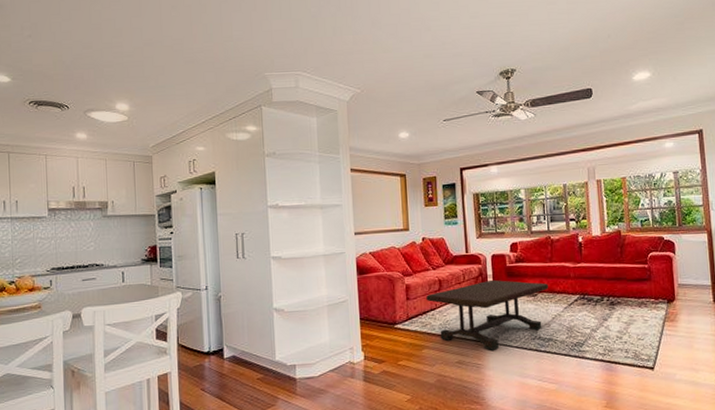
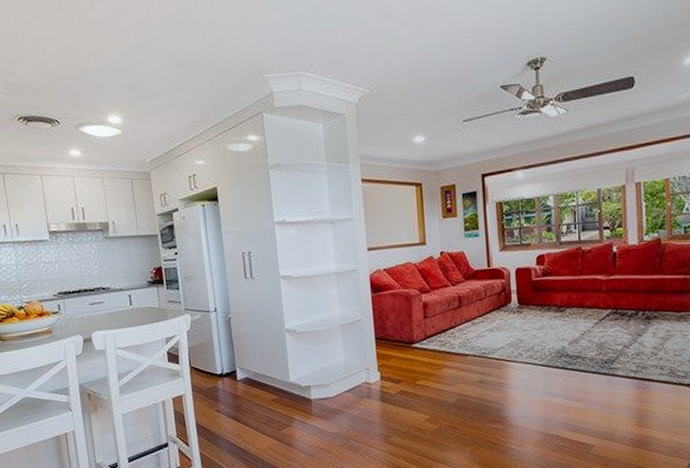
coffee table: present [426,279,549,350] -> none [445,295,579,369]

